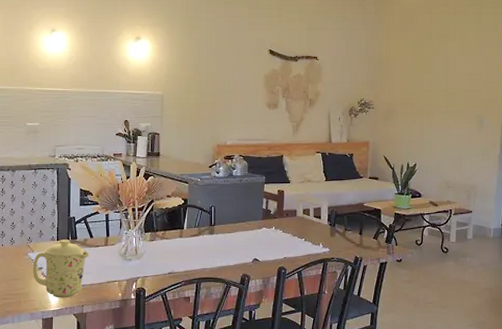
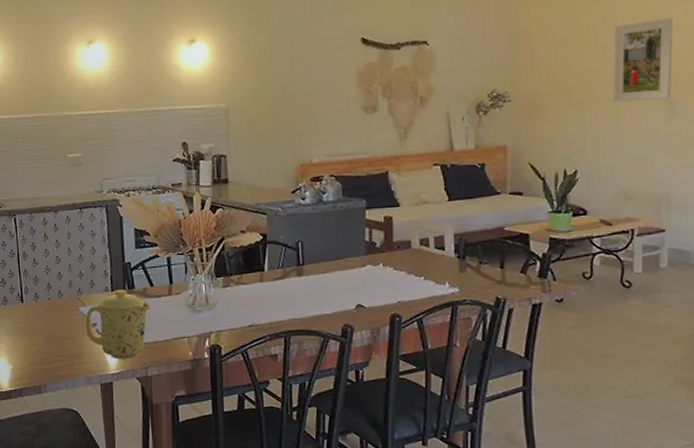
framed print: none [443,57,485,116] -> present [613,17,674,102]

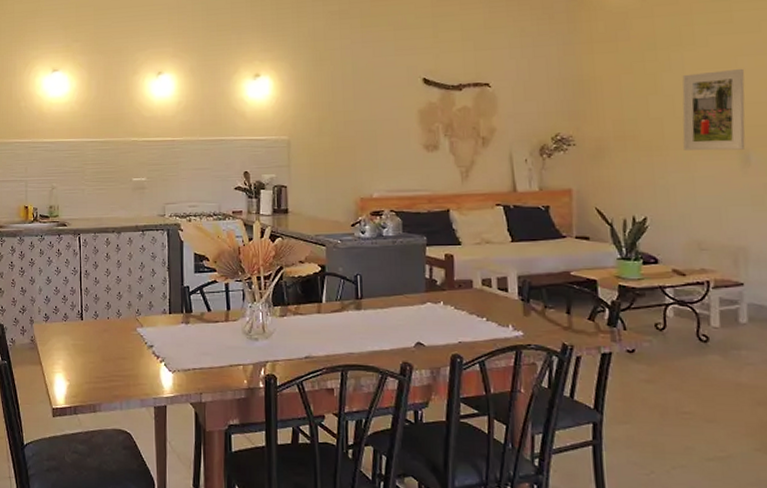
mug: present [85,290,152,359] -> none [142,313,208,383]

